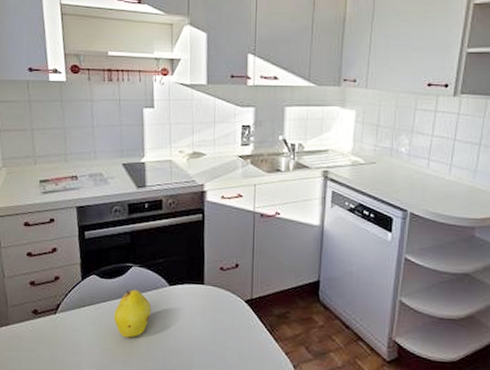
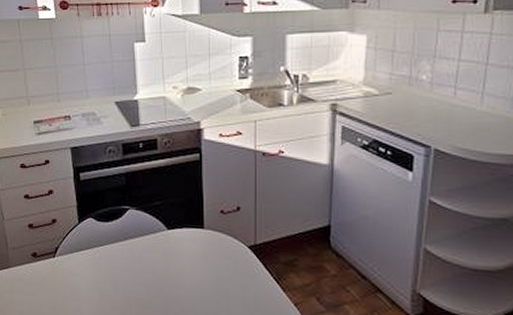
fruit: present [114,290,152,338] -> none [112,233,150,284]

